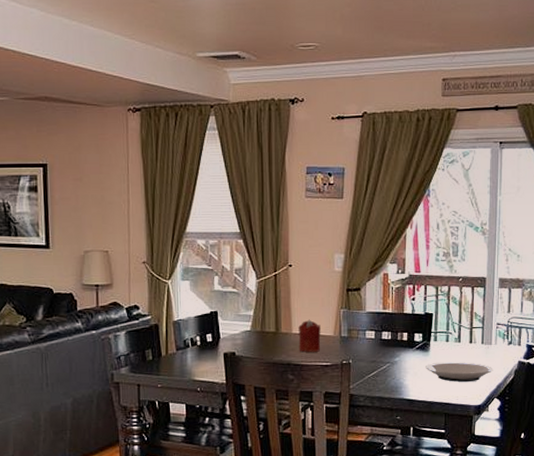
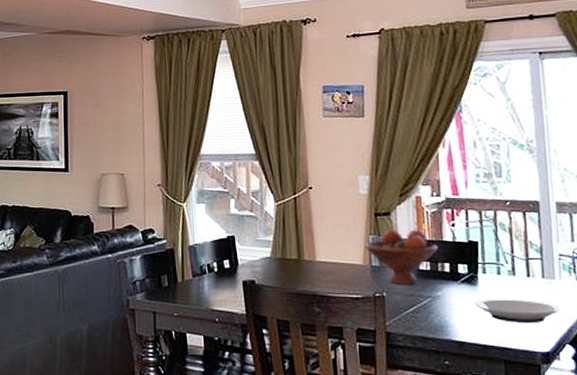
candle: present [298,319,321,352] -> none [323,246,350,283]
fruit bowl: none [336,303,399,353] -> present [364,229,438,285]

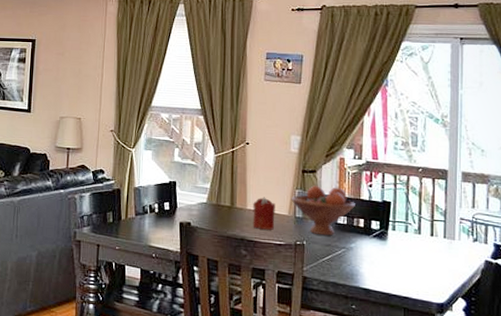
candle: none [323,246,350,283] -> present [253,197,275,230]
plate: present [475,298,561,322] -> none [383,252,457,277]

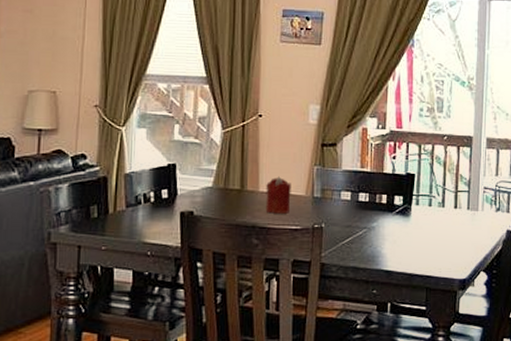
fruit bowl: present [291,185,355,236] -> none [308,160,378,216]

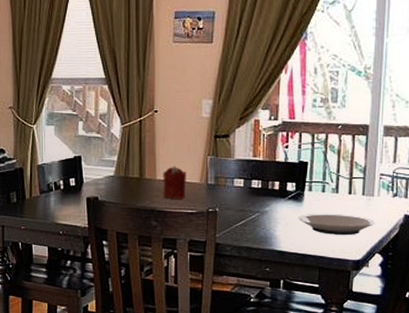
plate: none [406,228,480,252] -> present [298,213,375,234]

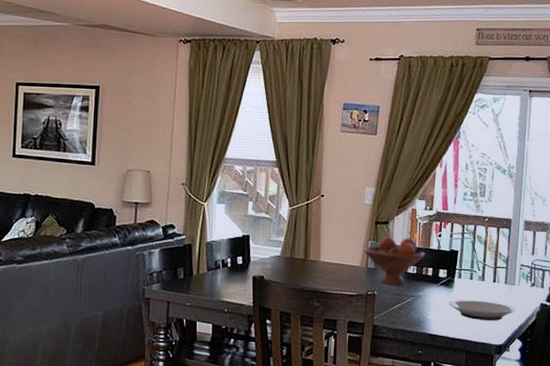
candle: present [163,166,186,199] -> none [325,249,348,281]
fruit bowl: none [202,150,270,201] -> present [363,237,425,285]

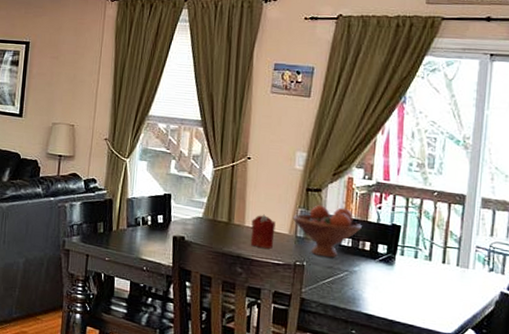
candle: none [325,249,348,281] -> present [250,214,276,249]
plate: present [449,299,516,320] -> none [388,278,469,306]

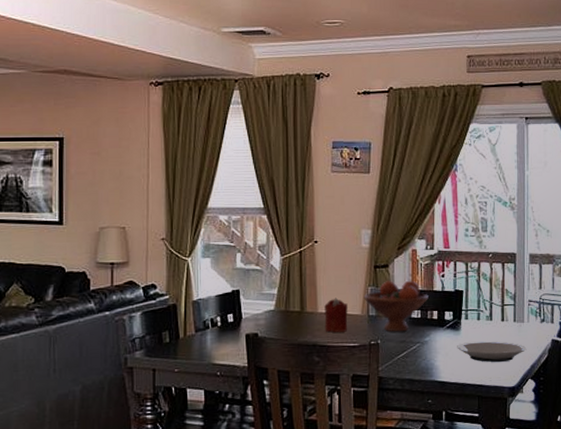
plate: none [388,278,469,306] -> present [457,340,527,362]

